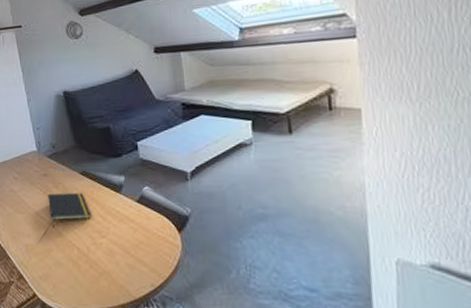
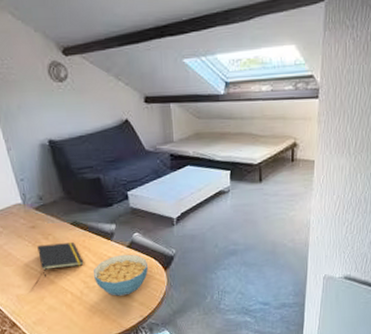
cereal bowl: none [101,210,160,258] -> present [94,254,148,296]

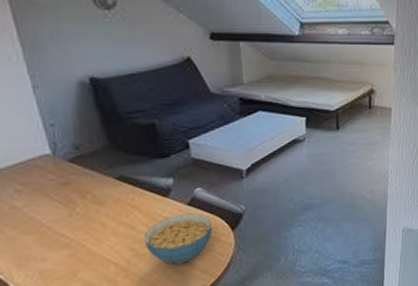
notepad: present [37,242,84,277] -> none [70,201,132,246]

